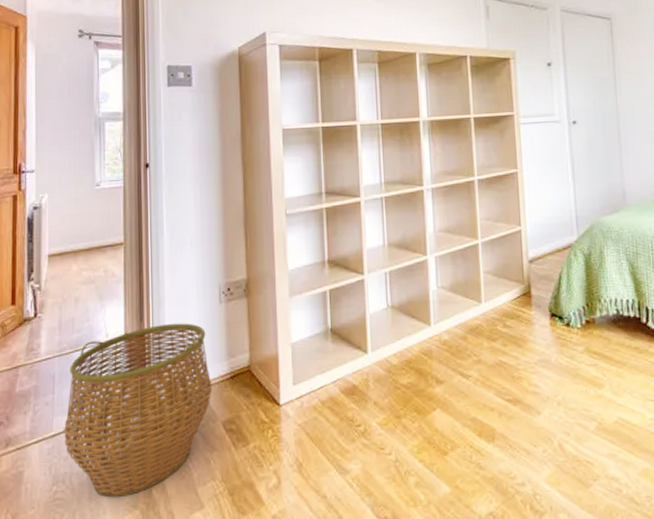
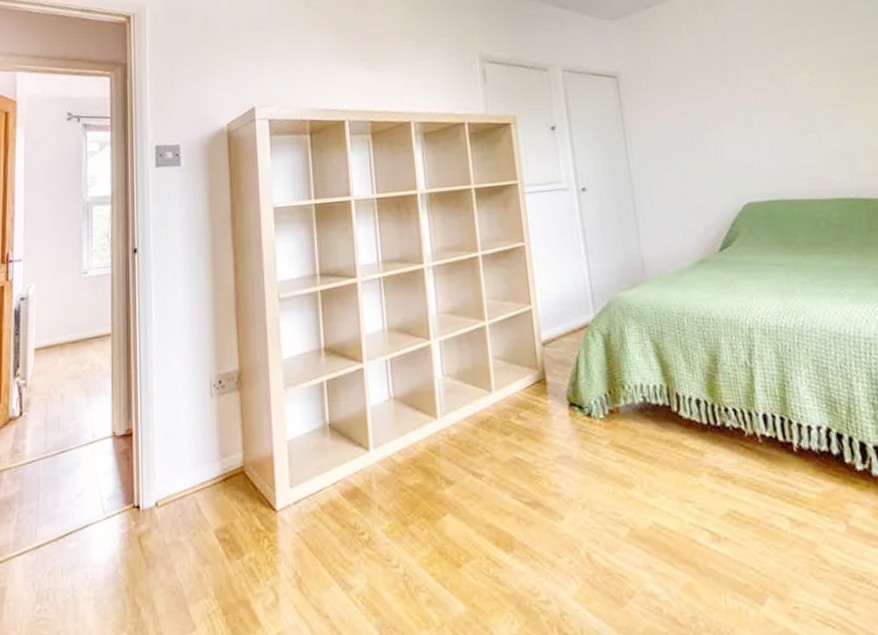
basket: present [64,323,213,497] -> none [48,420,204,616]

